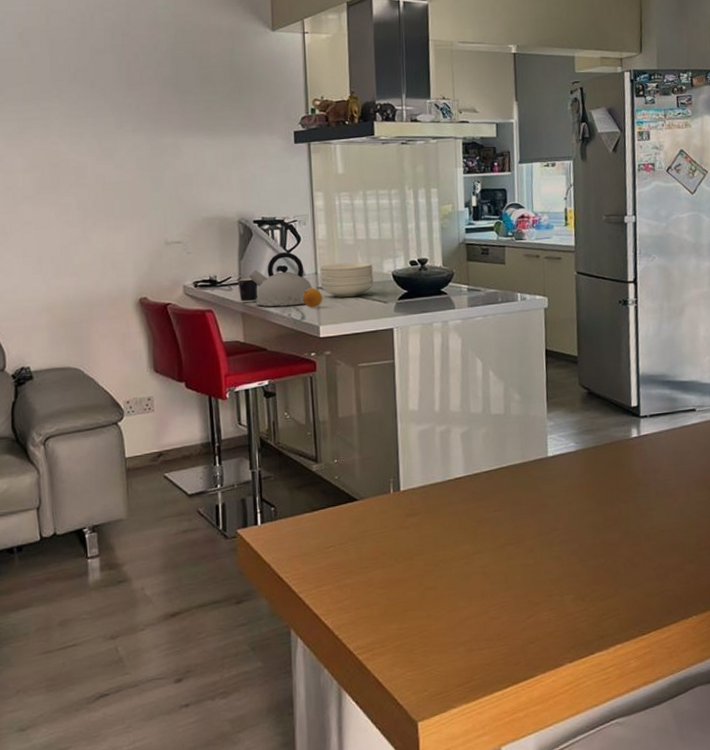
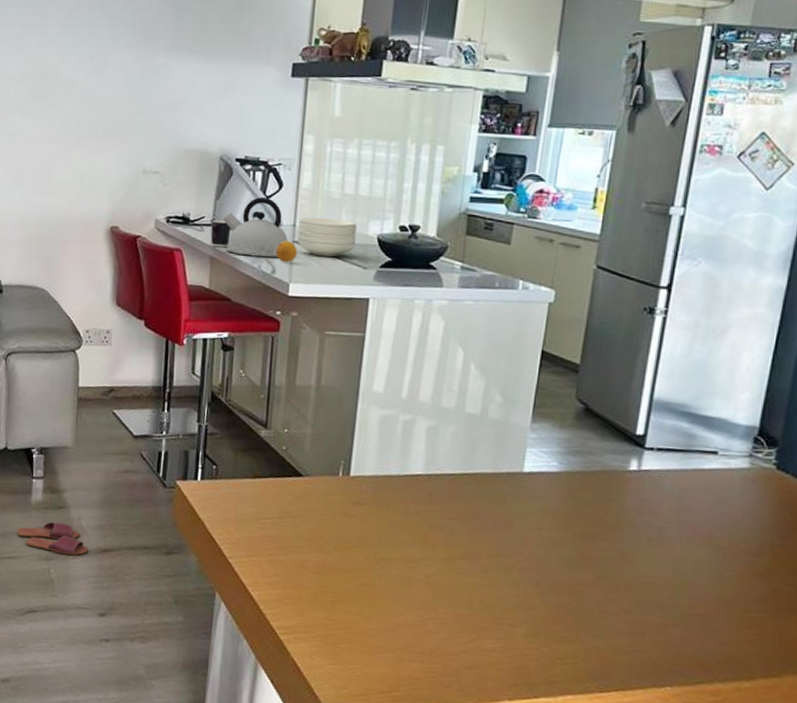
slippers: none [78,596,155,629] -> present [17,522,88,556]

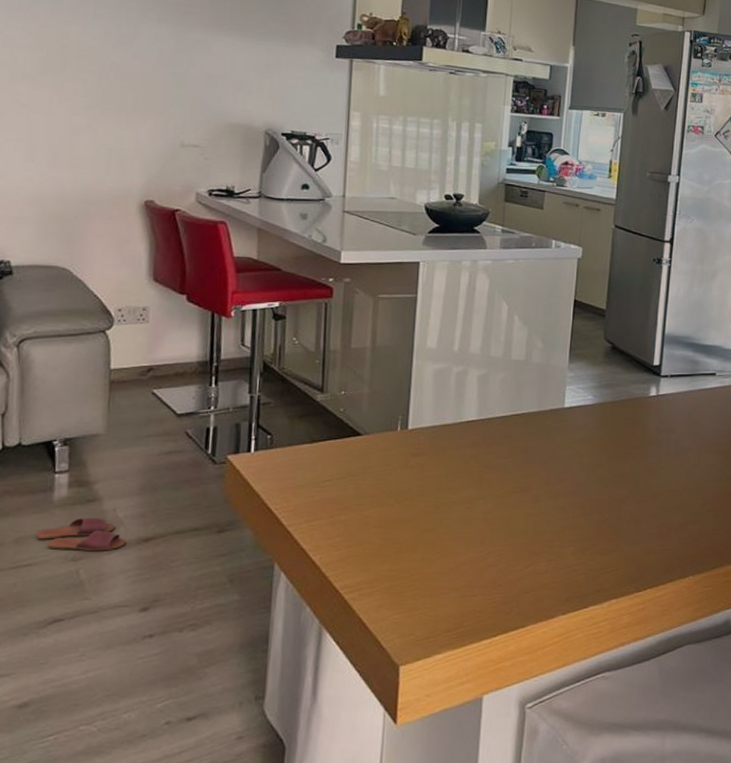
mug: present [210,220,231,248] -> none [257,192,279,219]
kettle: present [223,197,288,258] -> none [270,170,338,228]
fruit: present [276,241,297,263] -> none [326,211,348,232]
bowl: present [297,217,358,257] -> none [347,188,406,225]

